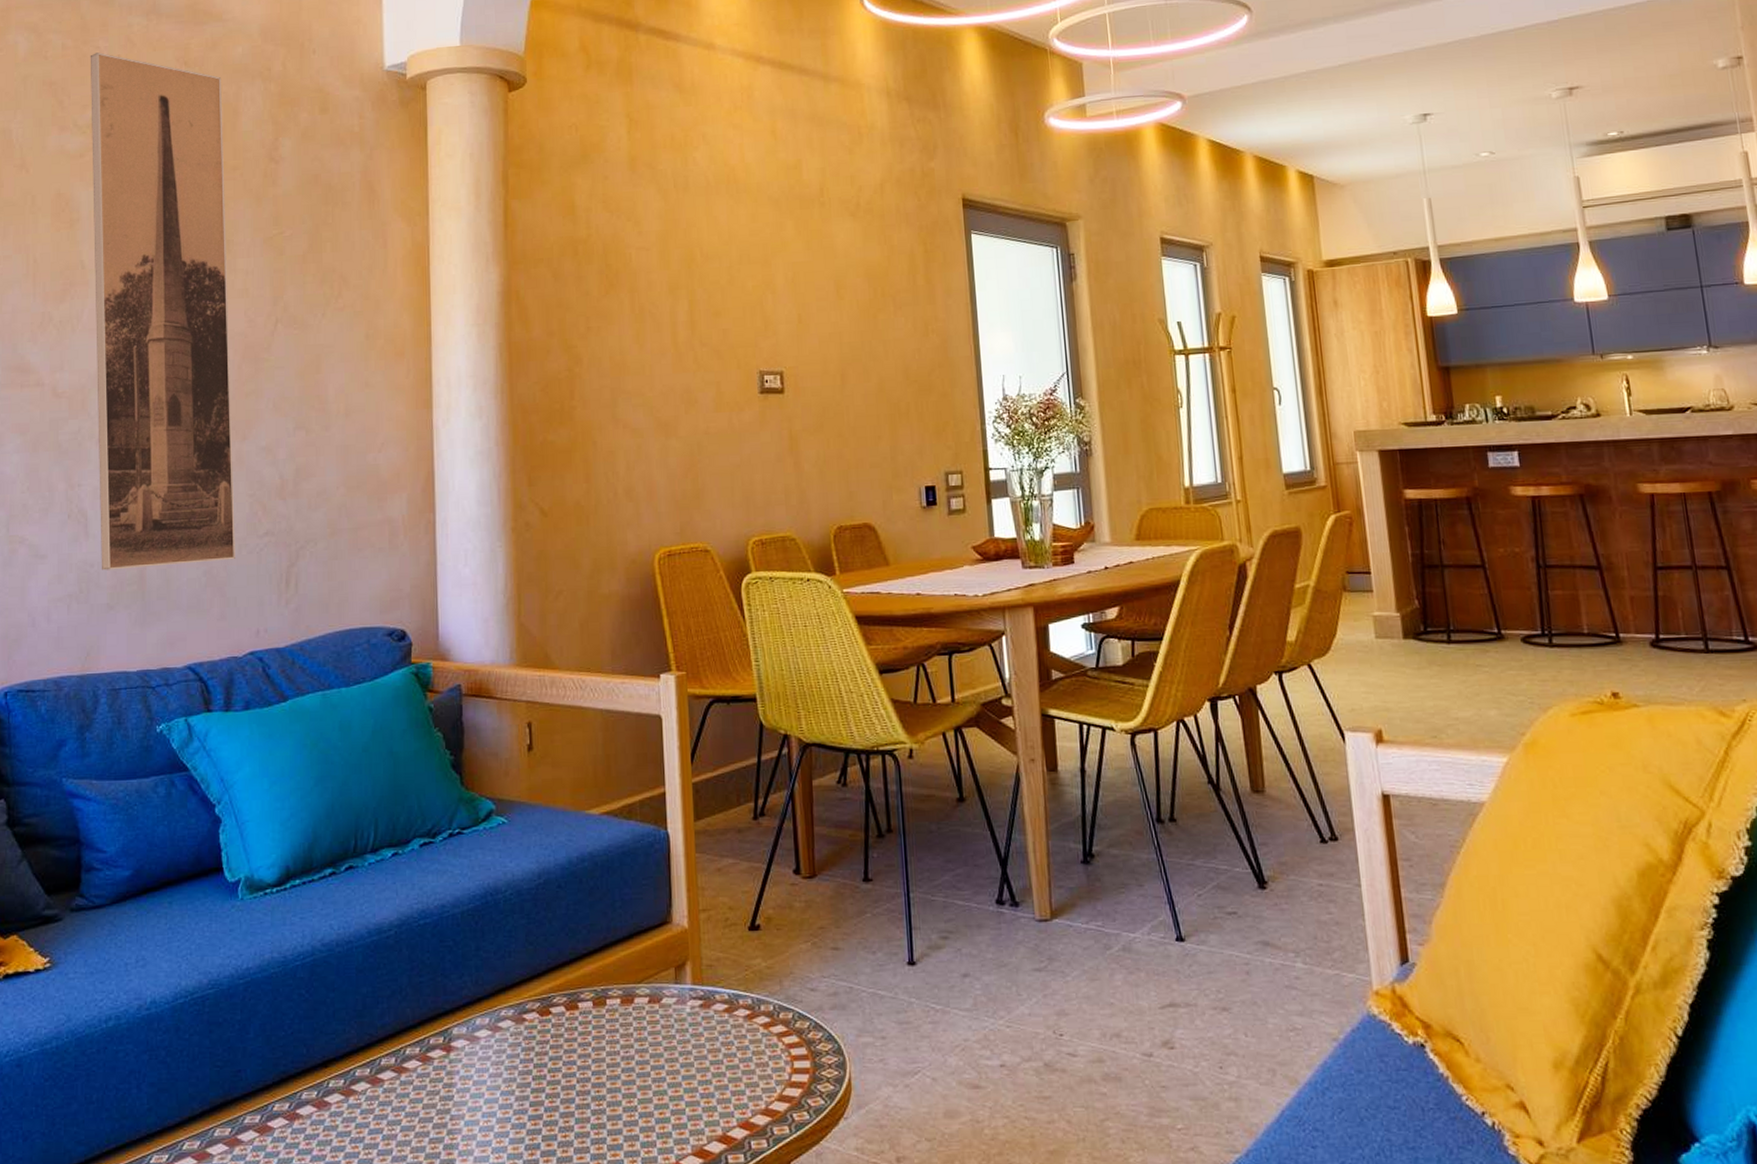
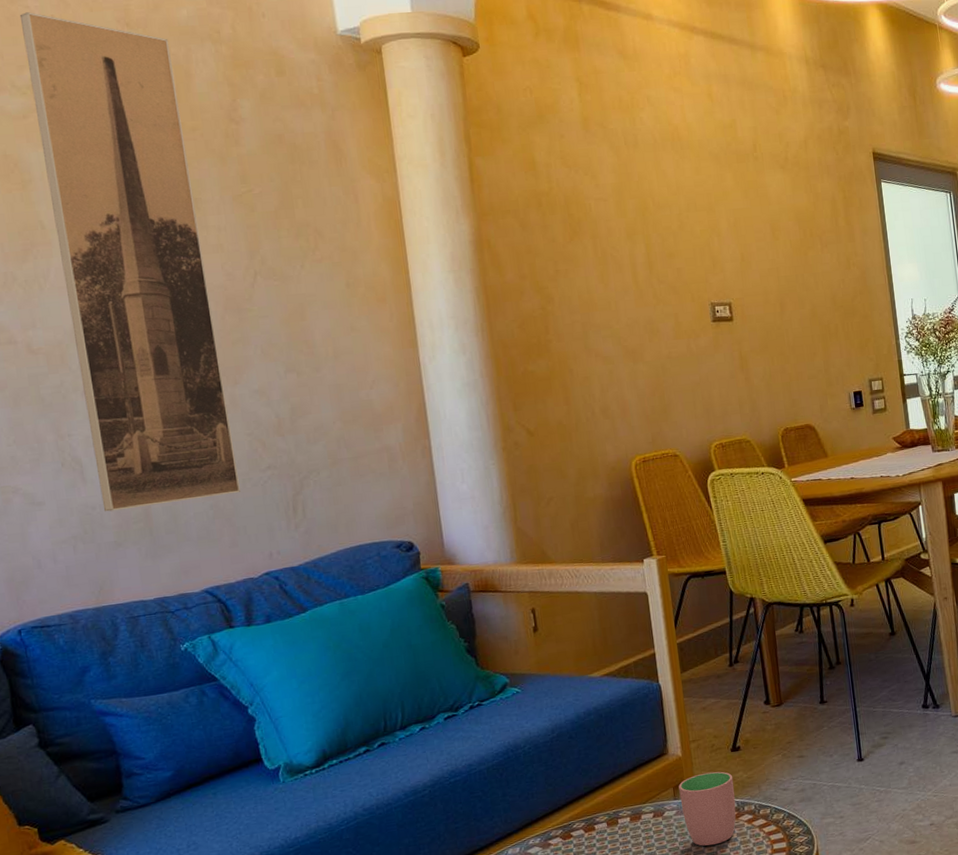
cup: none [682,953,750,1051] -> present [678,771,736,846]

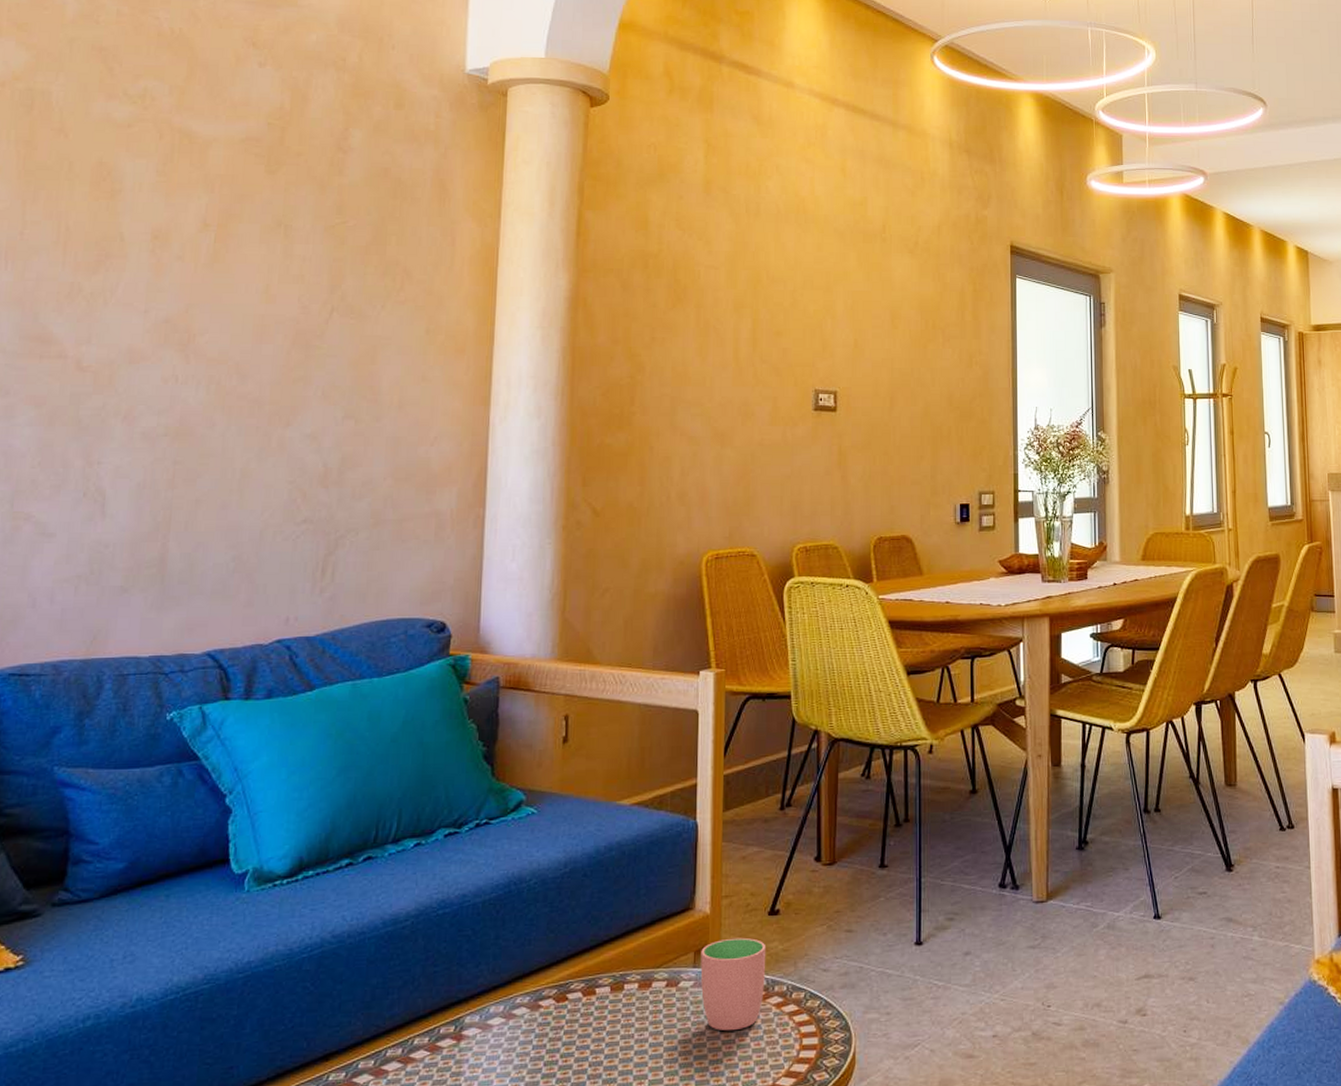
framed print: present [19,12,240,512] -> none [116,23,292,552]

